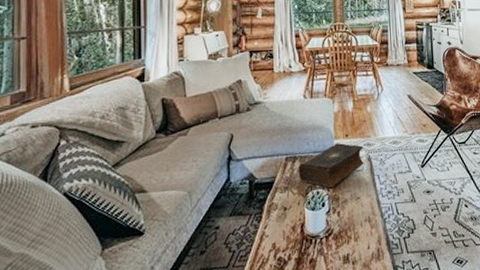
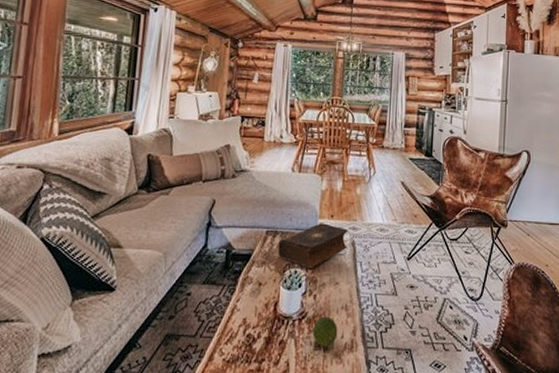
fruit: none [340,230,364,260] -> present [312,316,338,348]

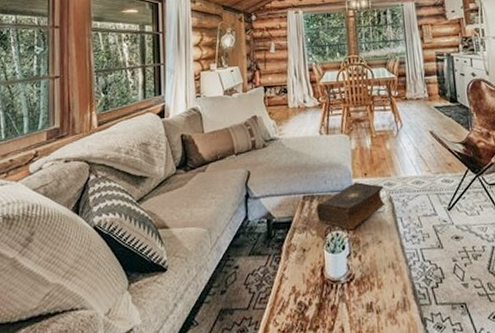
fruit: present [312,316,338,348] -> none [362,276,389,309]

